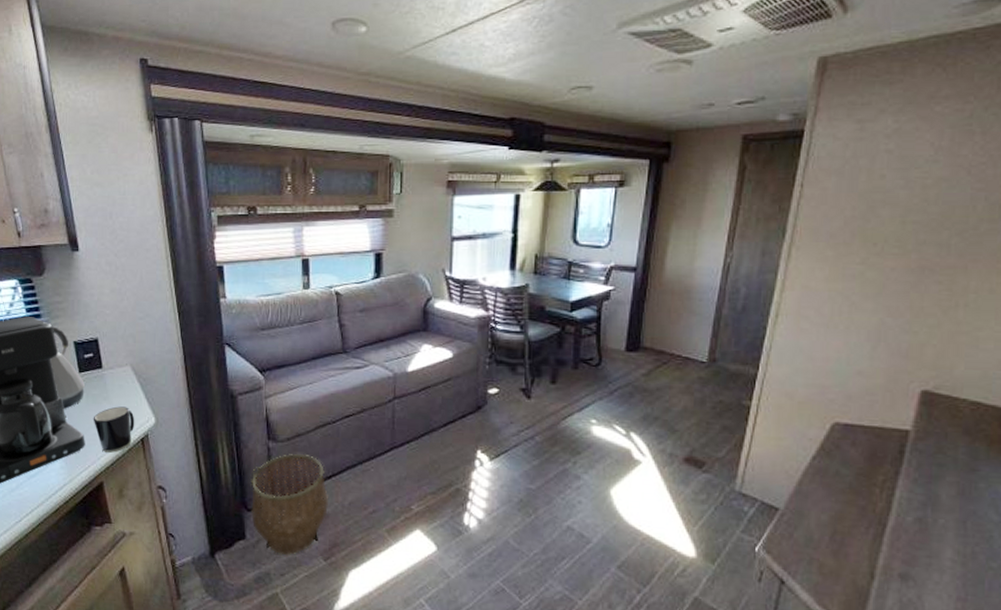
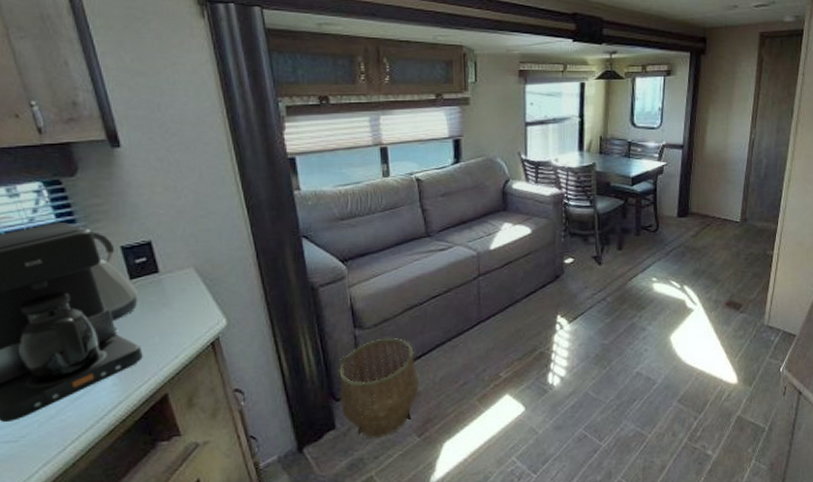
mug: present [93,406,135,453] -> none [150,311,203,362]

